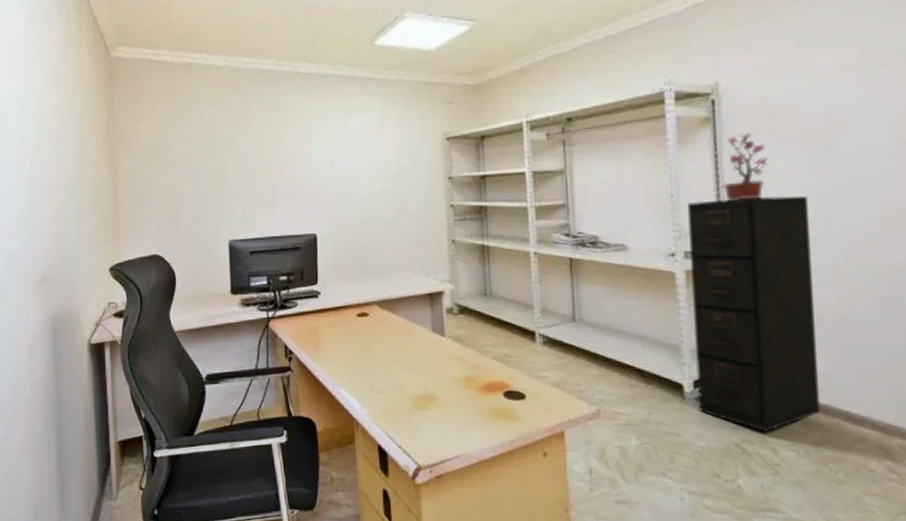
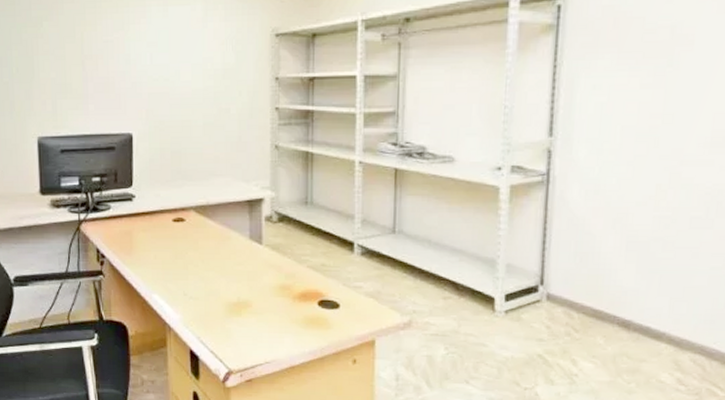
filing cabinet: present [687,195,820,432] -> none [507,111,642,344]
potted plant: present [723,133,769,201] -> none [558,44,607,114]

